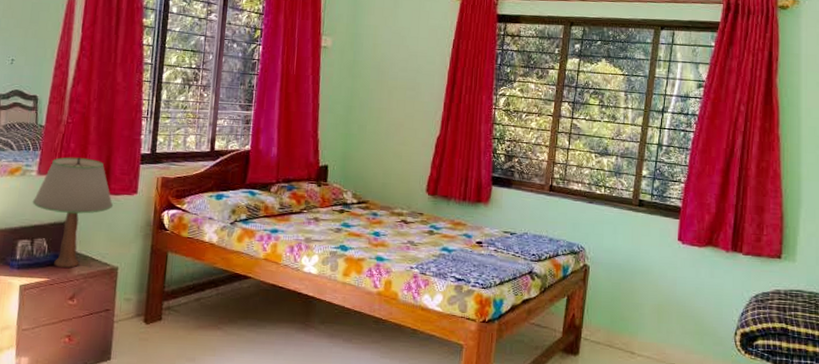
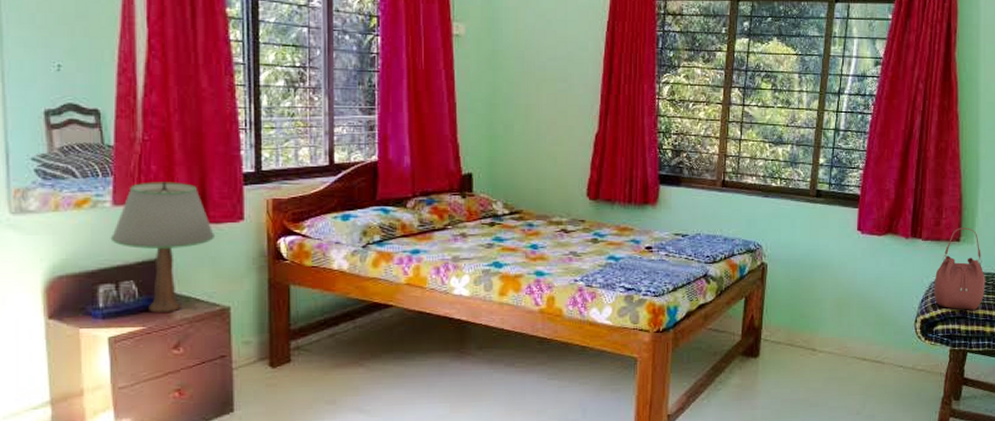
handbag: none [754,245,808,328] -> present [934,227,985,310]

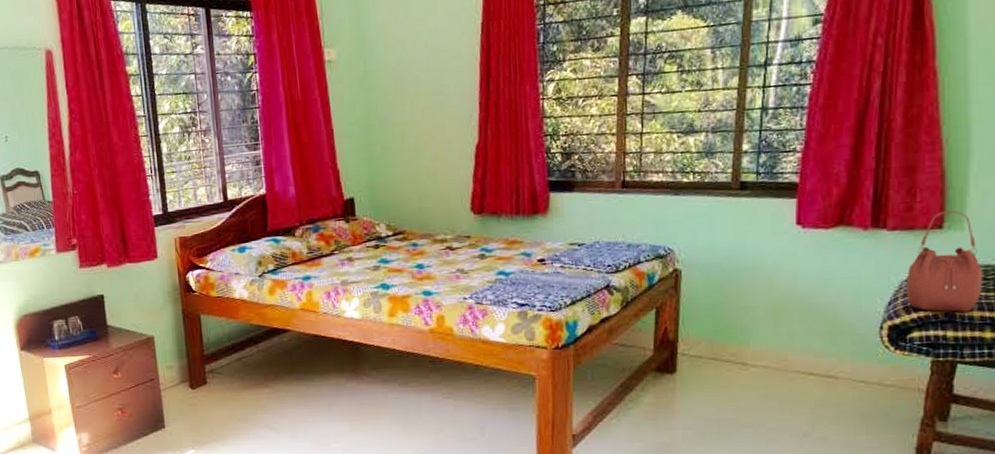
table lamp: present [110,180,216,314] -> none [57,227,137,344]

